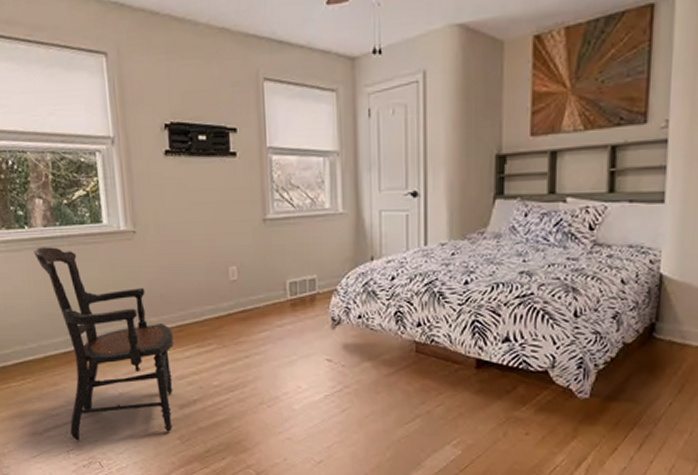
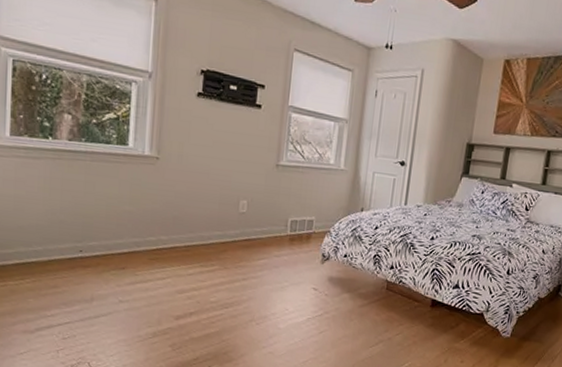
armchair: present [34,247,174,441] -> none [54,158,180,342]

